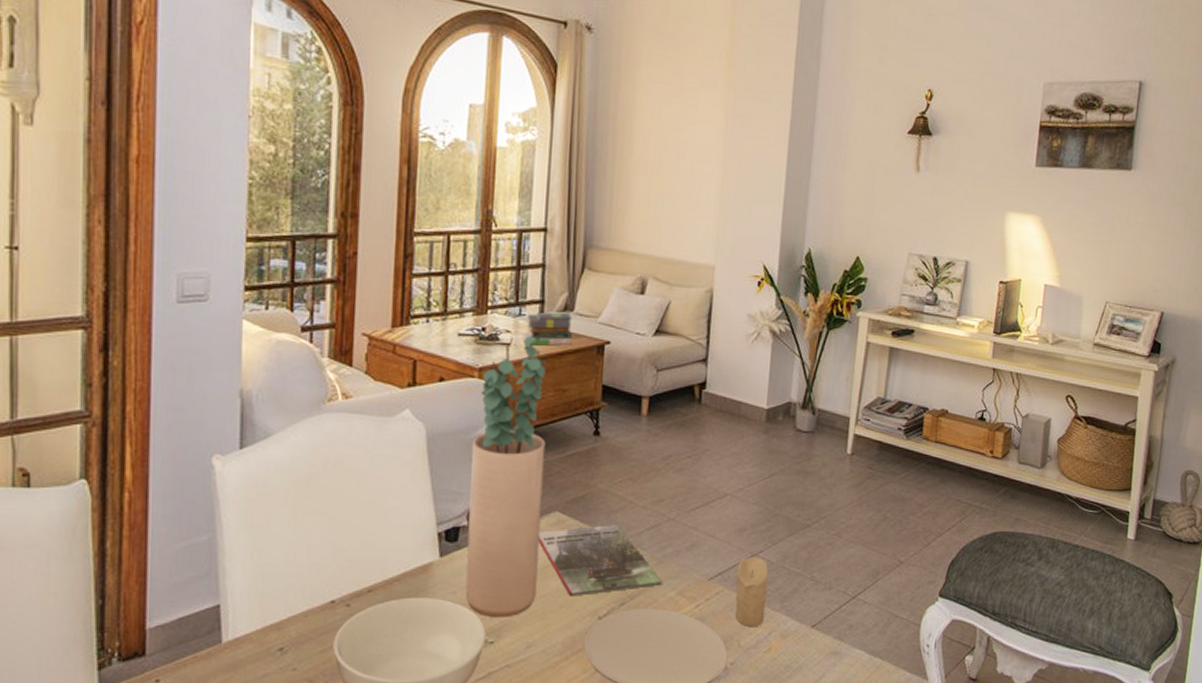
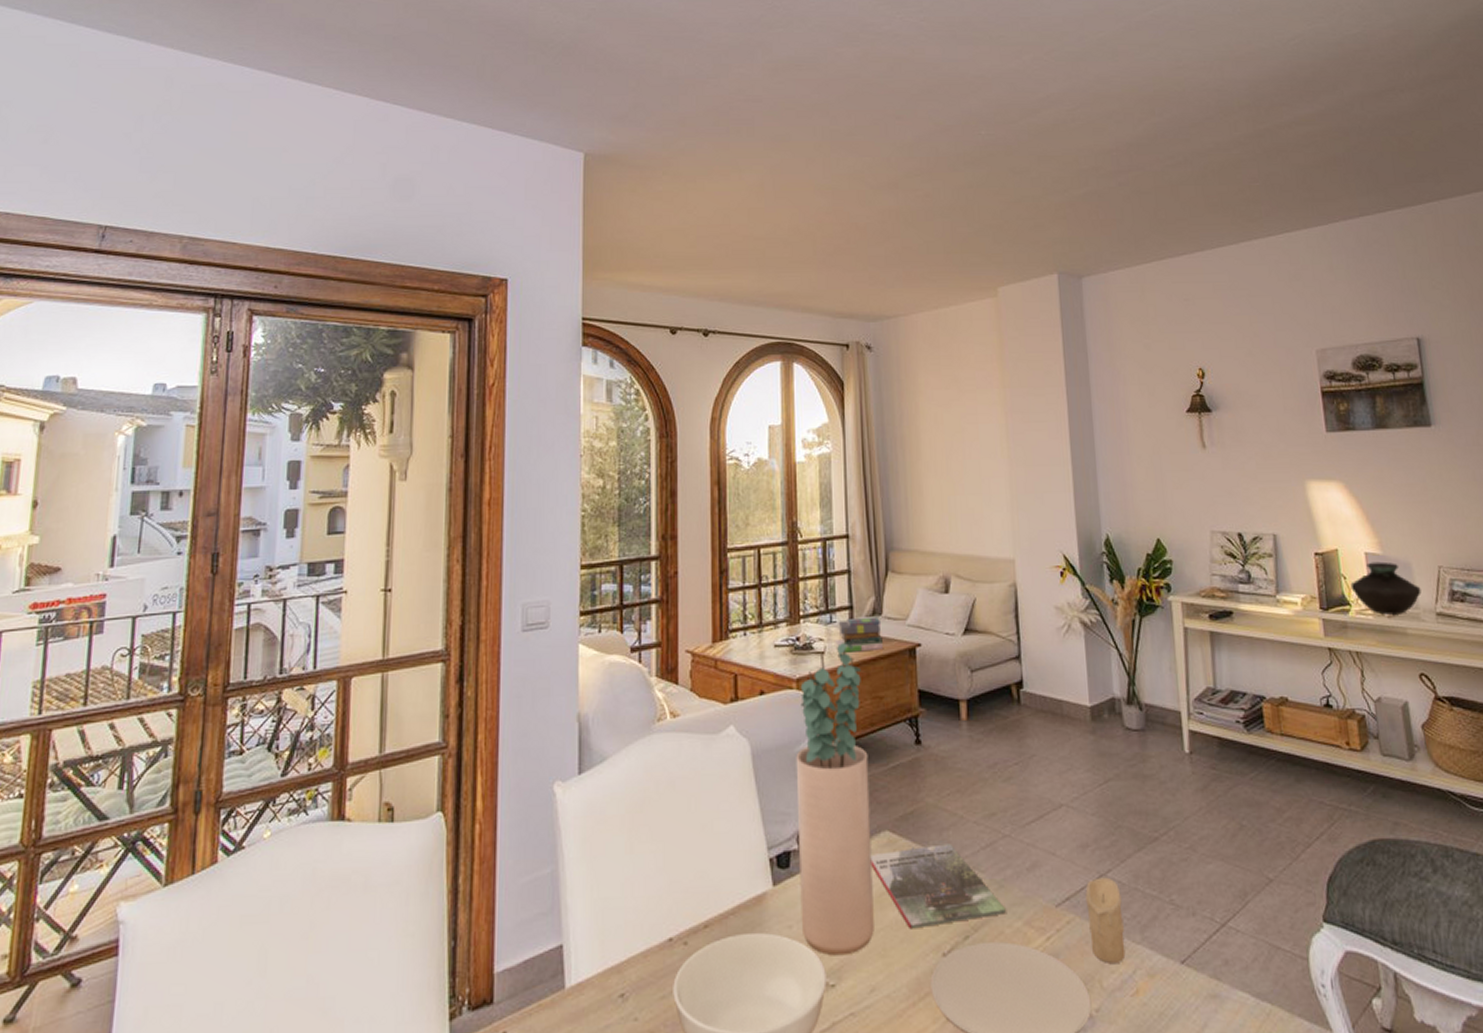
vase: none [1025,293,1086,342] -> present [1350,561,1421,615]

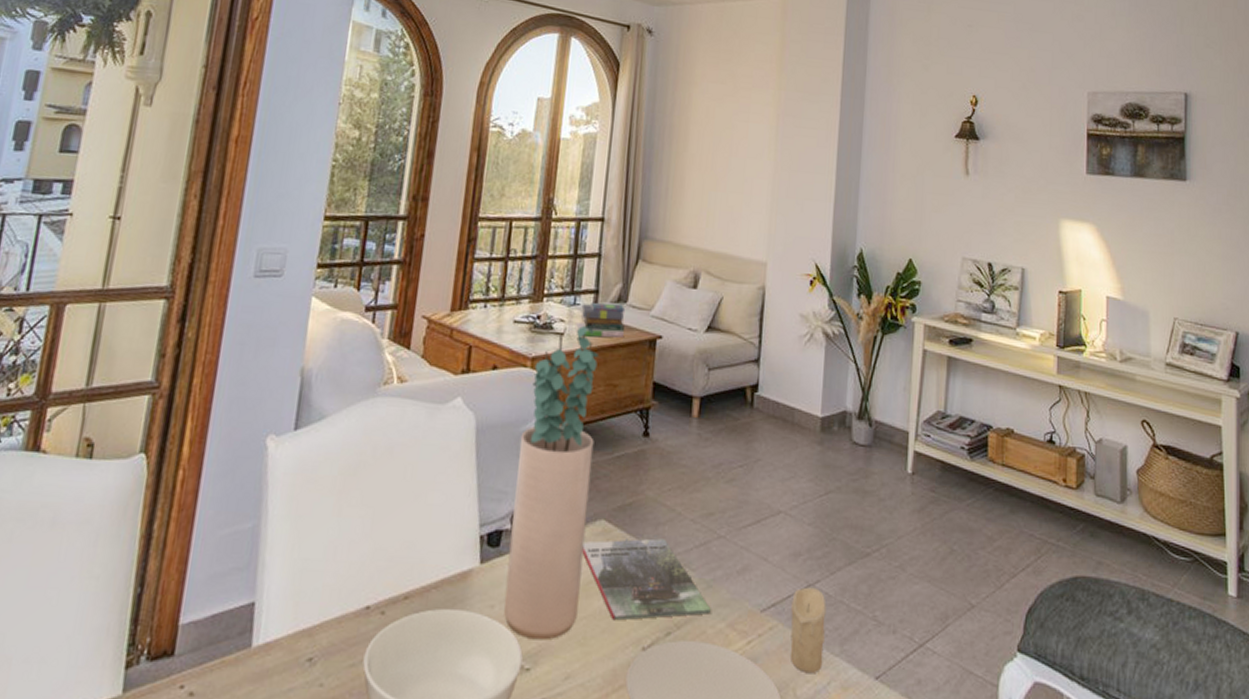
vase: present [1350,561,1421,615] -> none [1088,306,1155,360]

